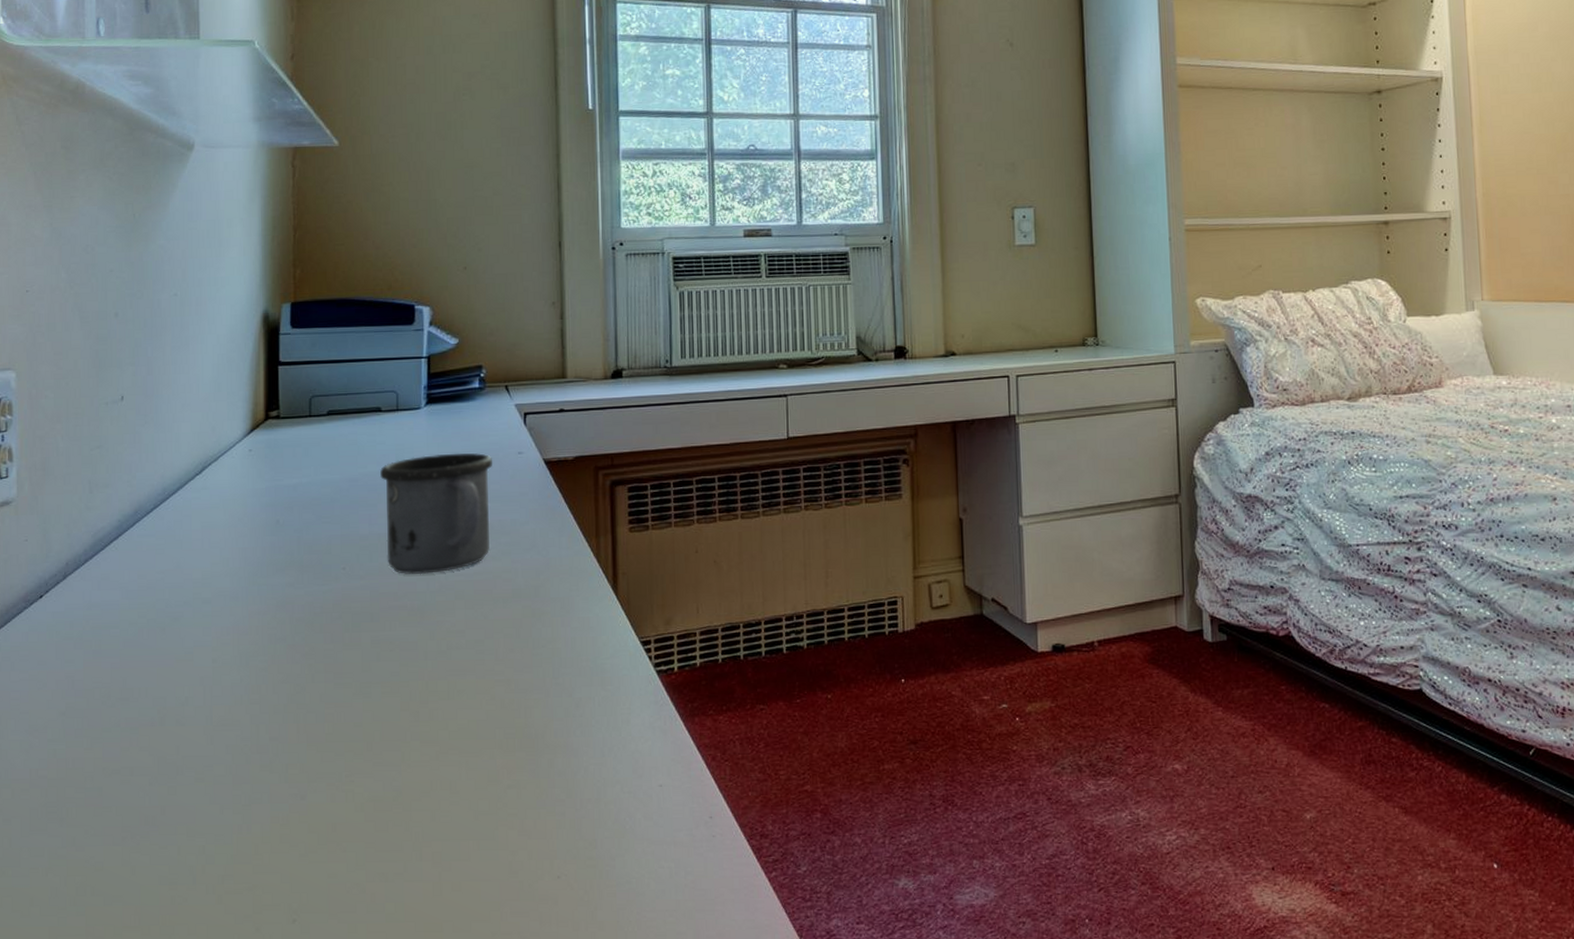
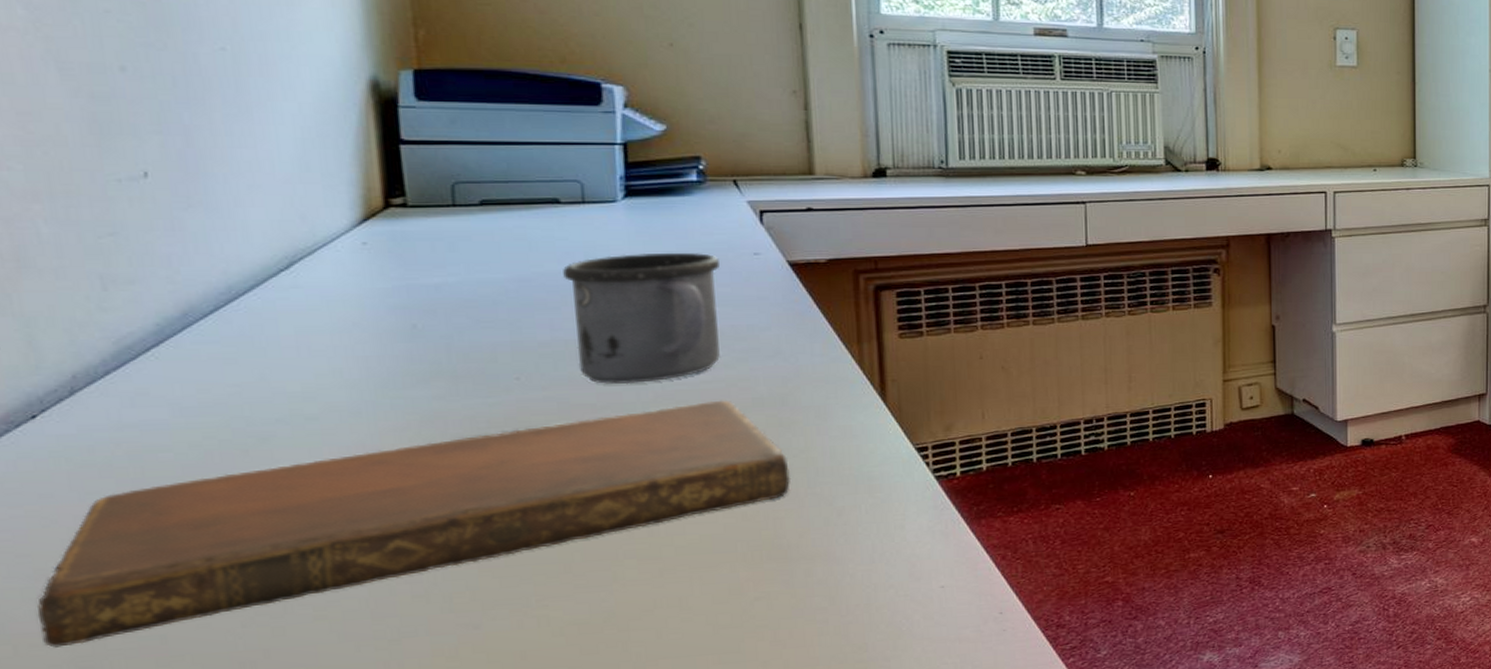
notebook: none [28,590,540,793] -> present [37,400,791,648]

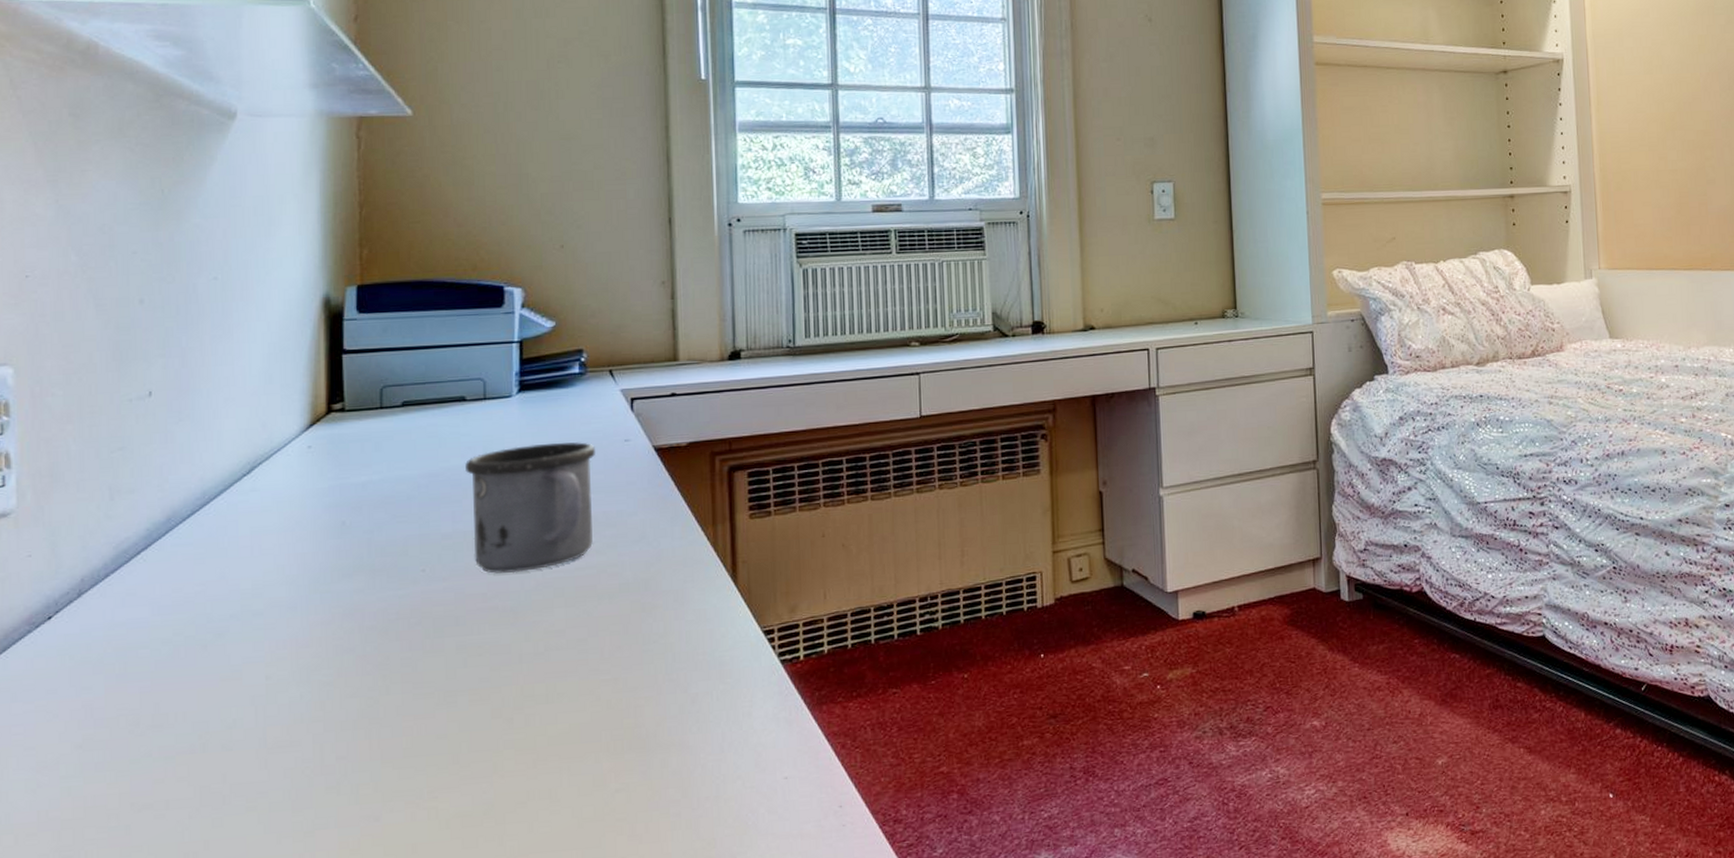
notebook: present [37,400,791,648] -> none [35,586,651,837]

